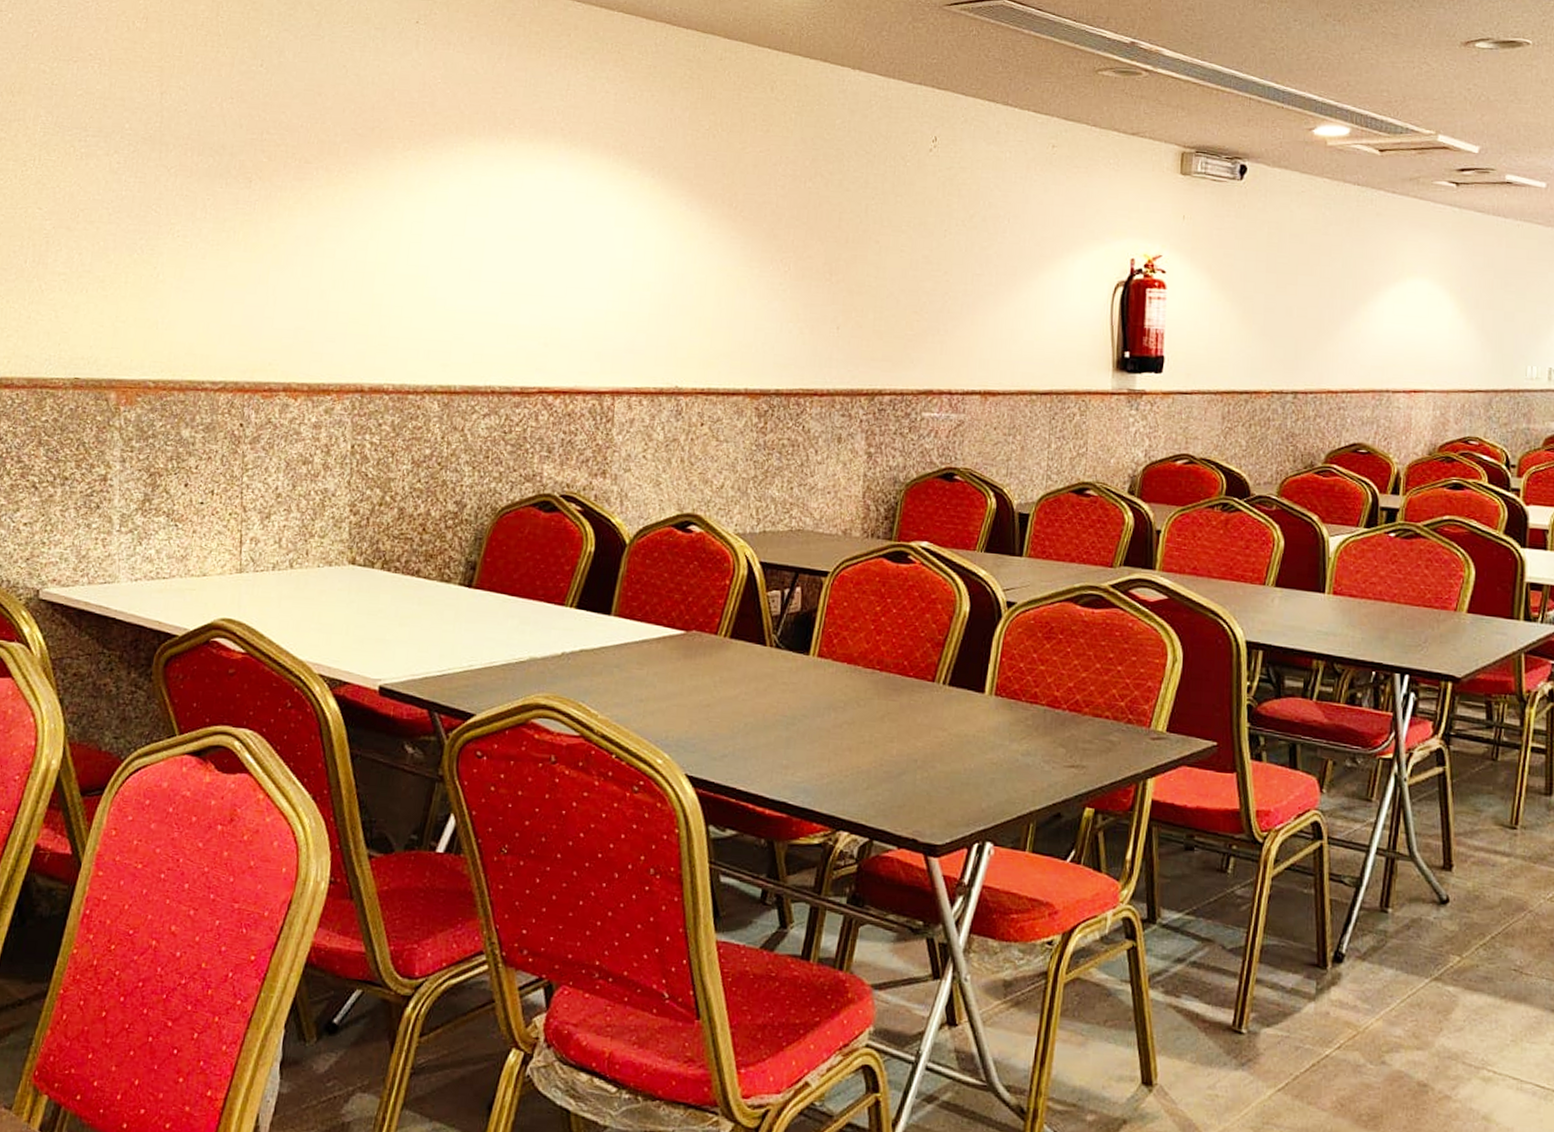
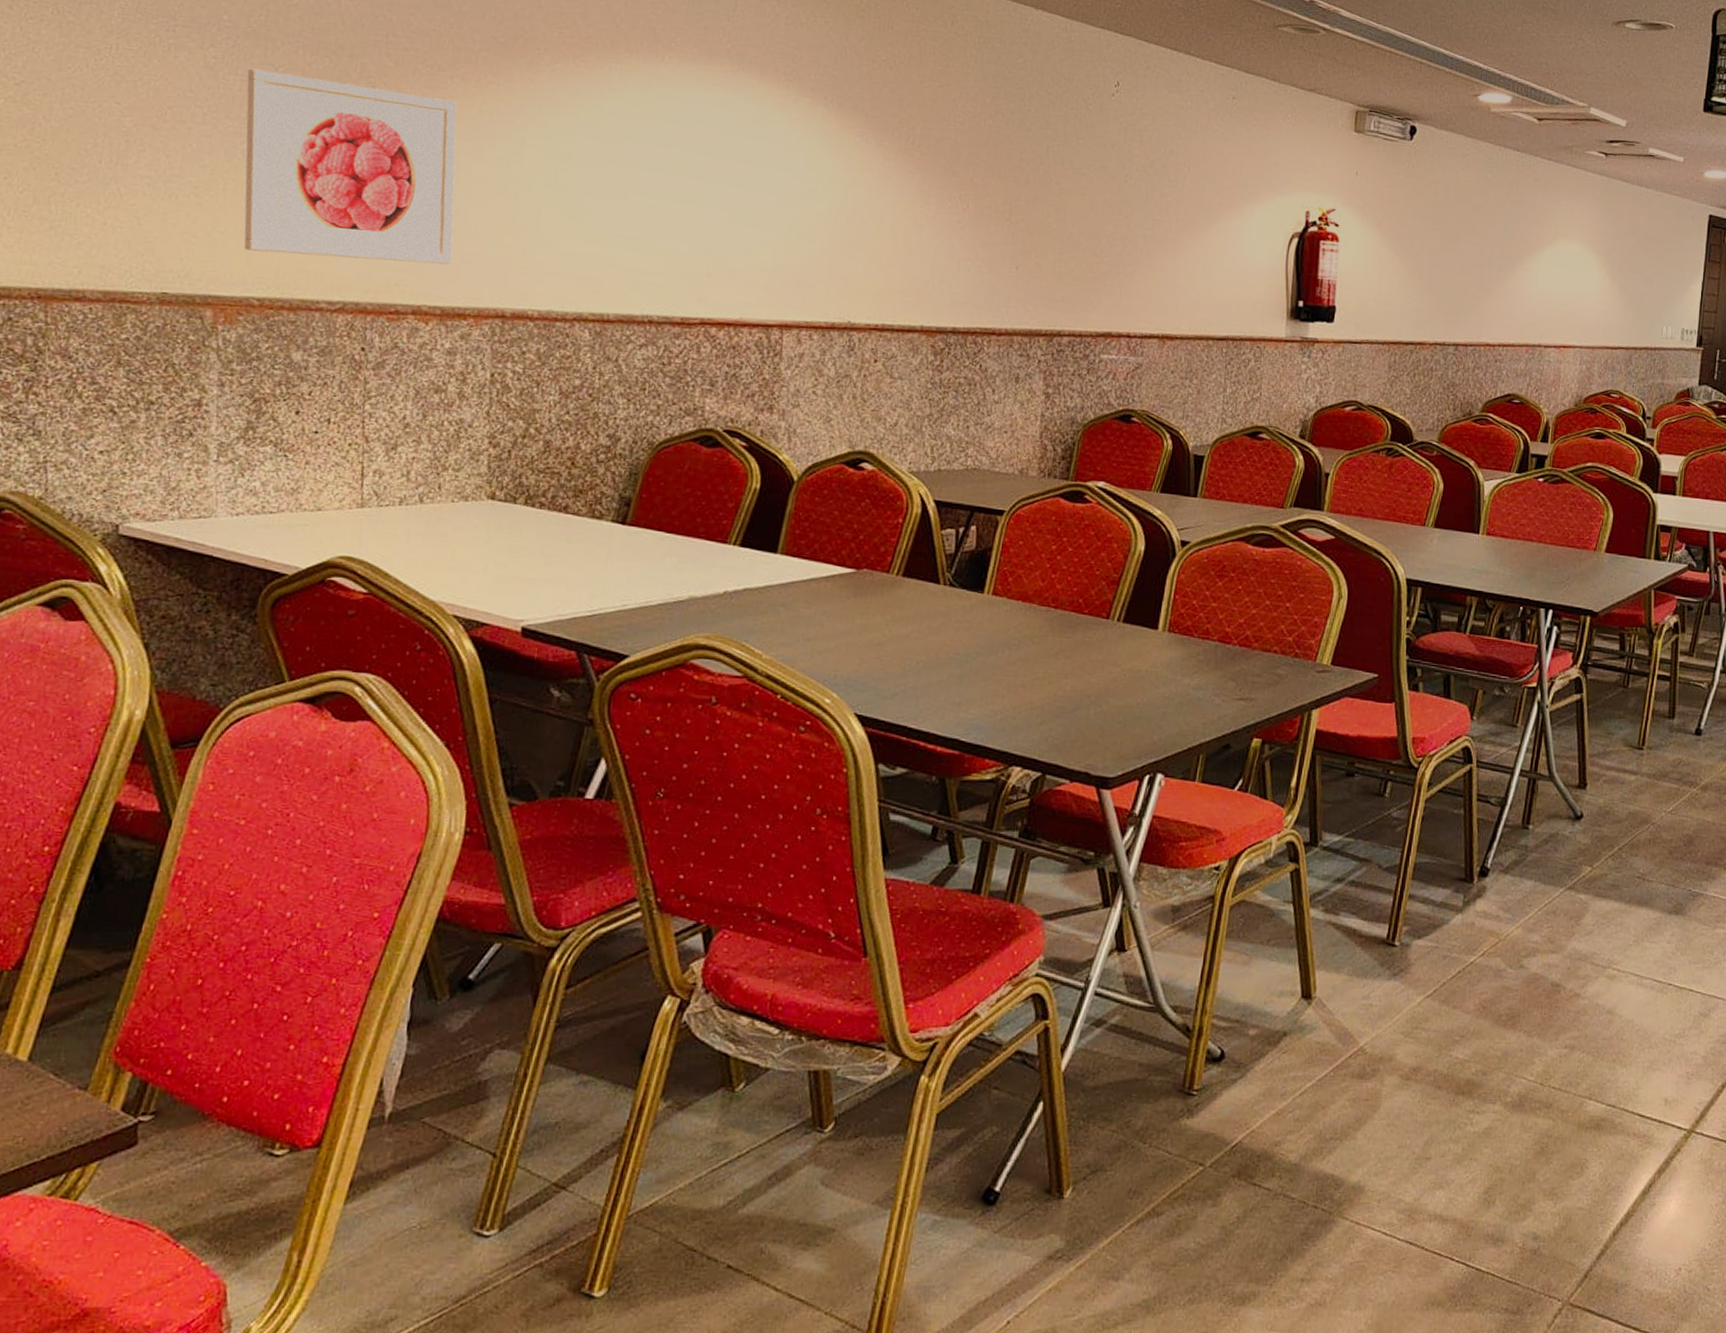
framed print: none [142,171,322,344] -> present [244,68,457,265]

